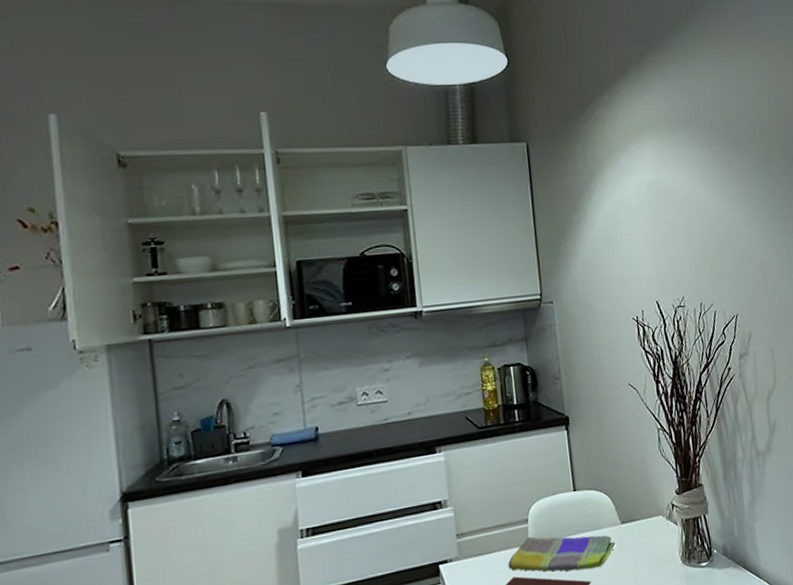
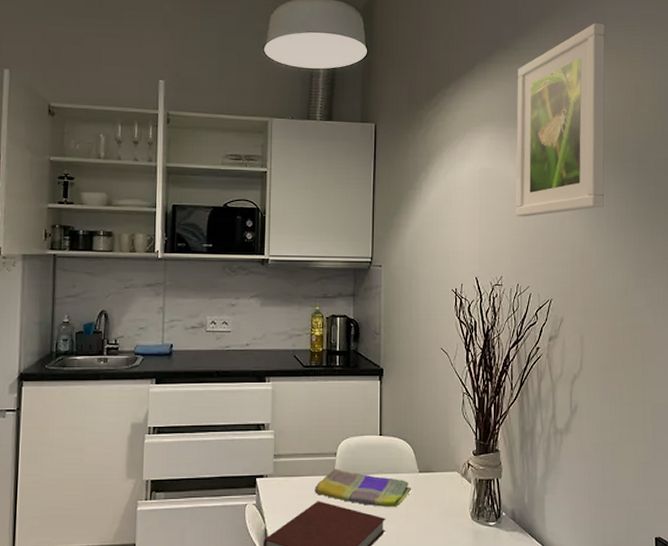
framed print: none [674,14,778,231] -> present [515,23,605,217]

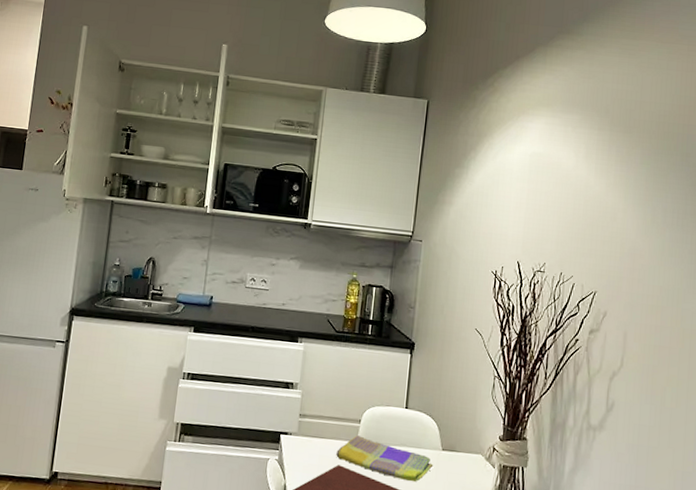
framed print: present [515,23,605,217] -> none [565,12,677,206]

